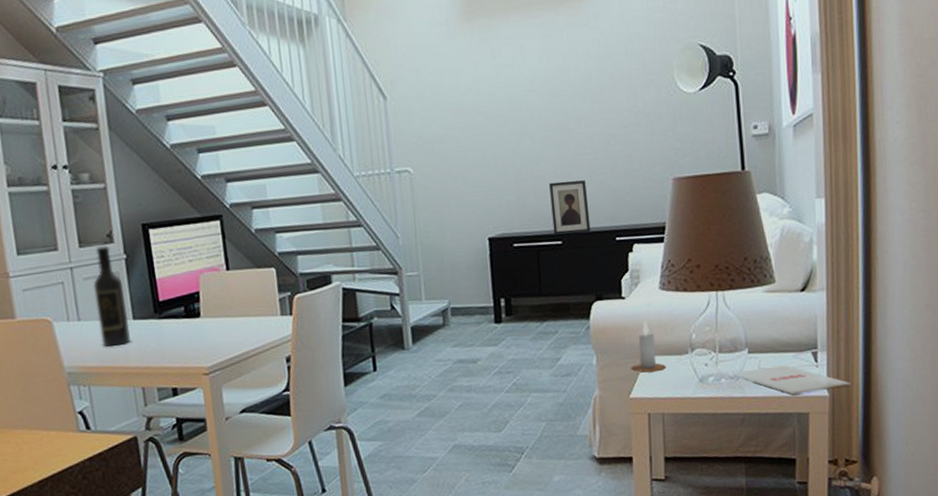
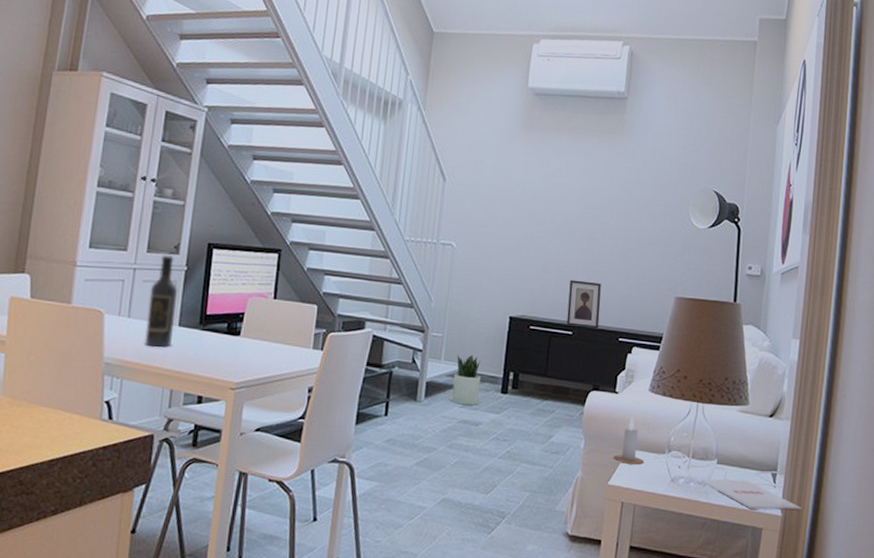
planter: none [438,288,475,344] -> present [448,355,482,406]

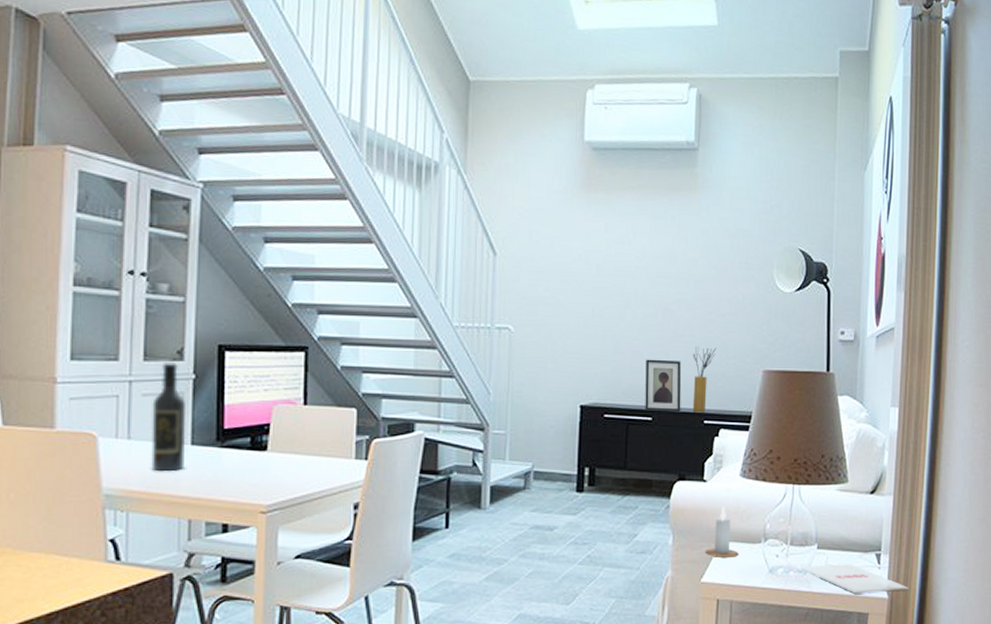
planter: present [448,355,482,406] -> none [517,451,555,508]
vase: none [609,272,634,331] -> present [692,347,717,413]

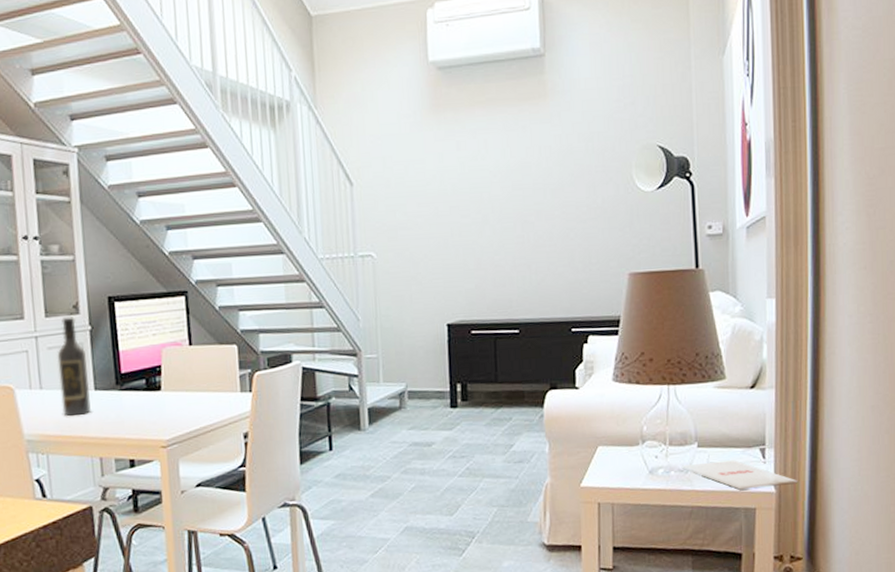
picture frame: present [645,359,682,412] -> none [508,271,547,324]
vase: present [692,347,717,413] -> none [555,254,579,322]
candle: present [705,505,739,559] -> none [582,411,617,463]

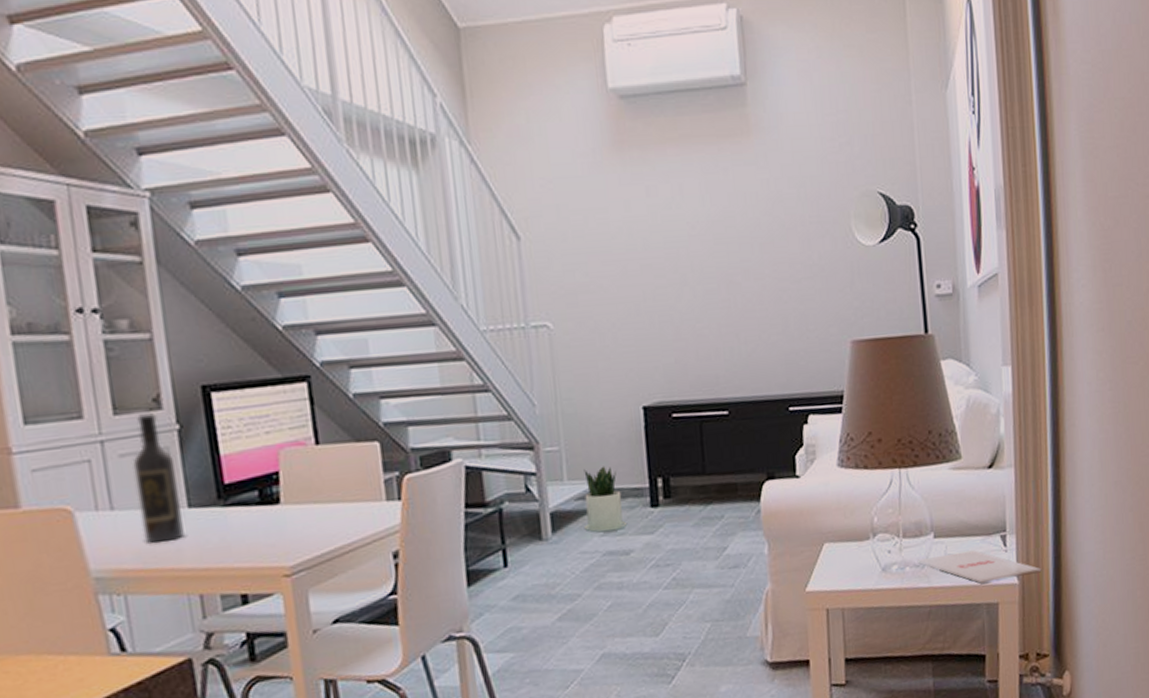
planter: none [394,372,431,427] -> present [583,466,628,533]

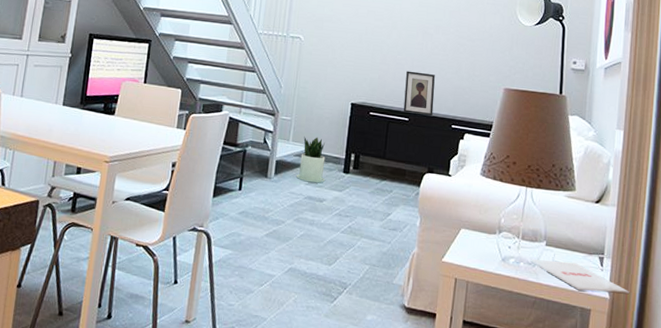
wine bottle: present [133,413,184,543] -> none [34,43,63,125]
picture frame: none [713,341,761,404] -> present [403,71,435,116]

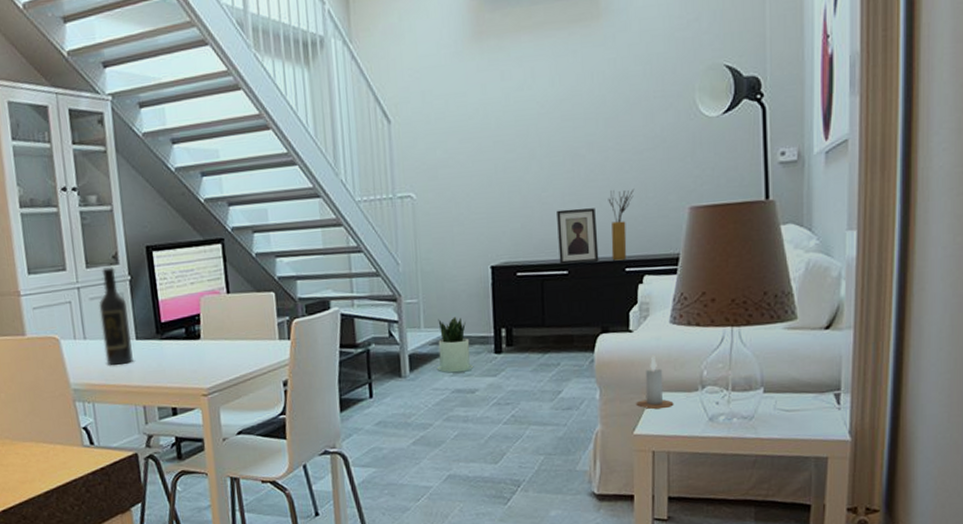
wine bottle: none [34,43,63,125] -> present [99,267,133,365]
vase: none [442,64,466,119] -> present [608,188,635,261]
candle: none [447,198,476,244] -> present [636,355,674,409]
magazine: present [530,259,630,295] -> none [744,406,877,438]

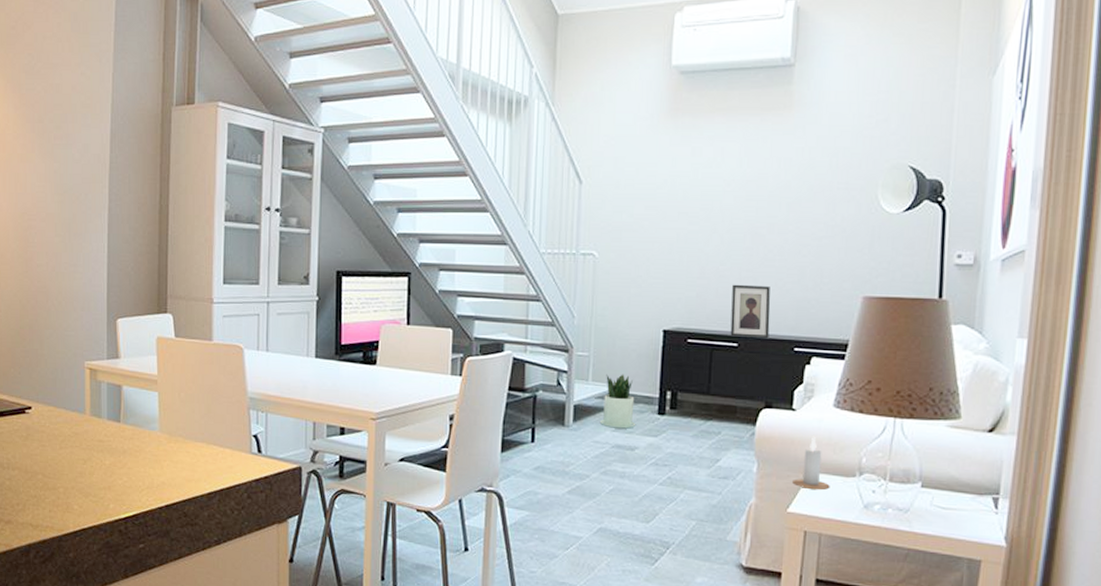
wine bottle: present [99,267,133,365] -> none [284,286,311,381]
vase: present [608,188,635,261] -> none [782,272,811,340]

